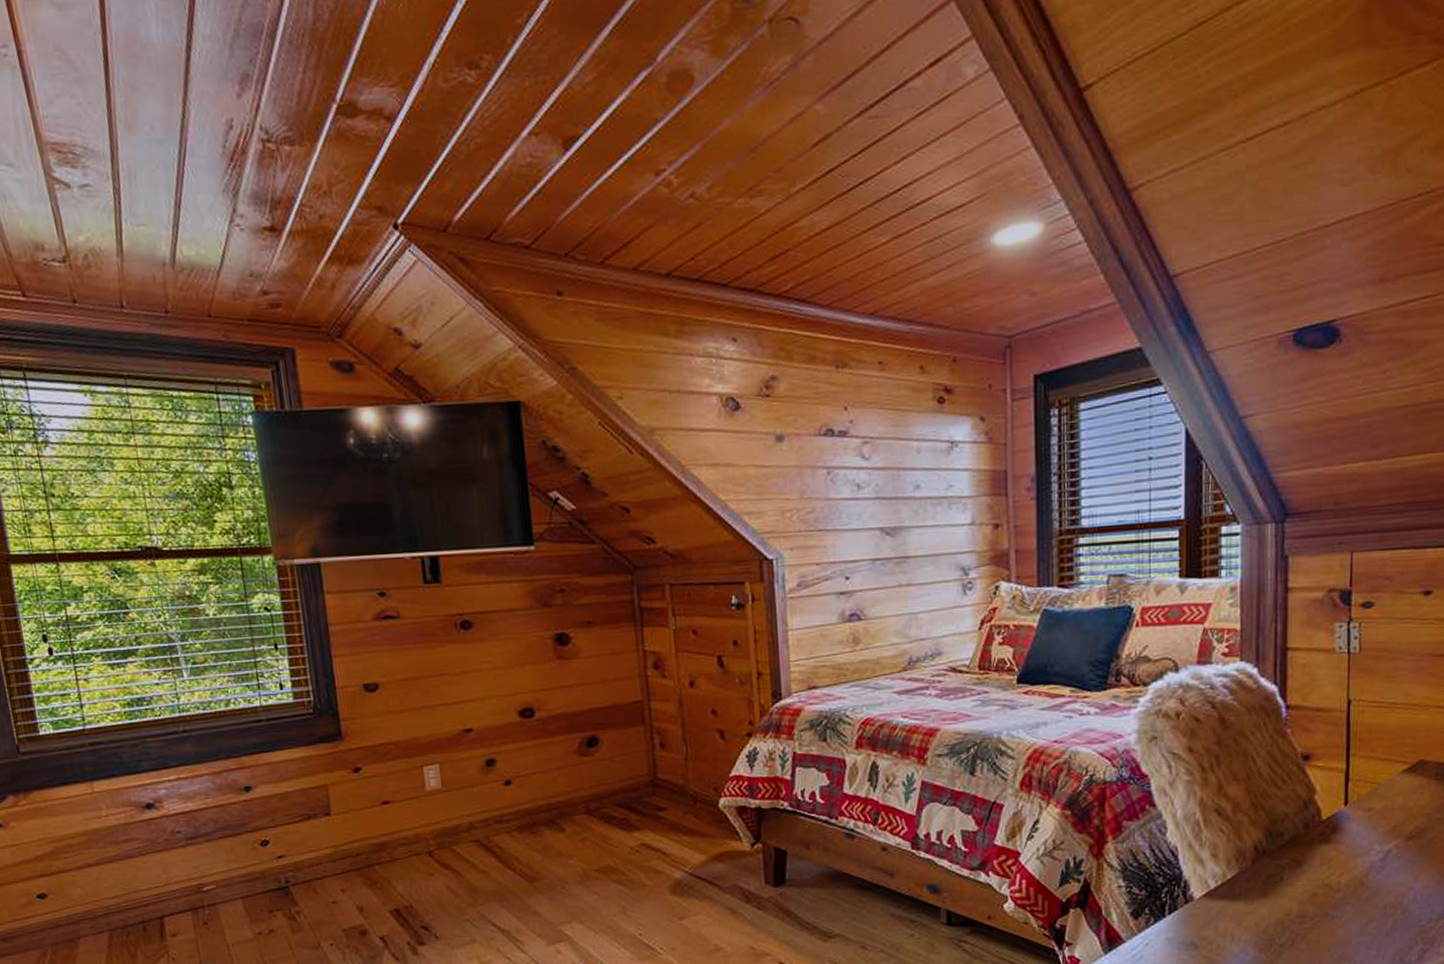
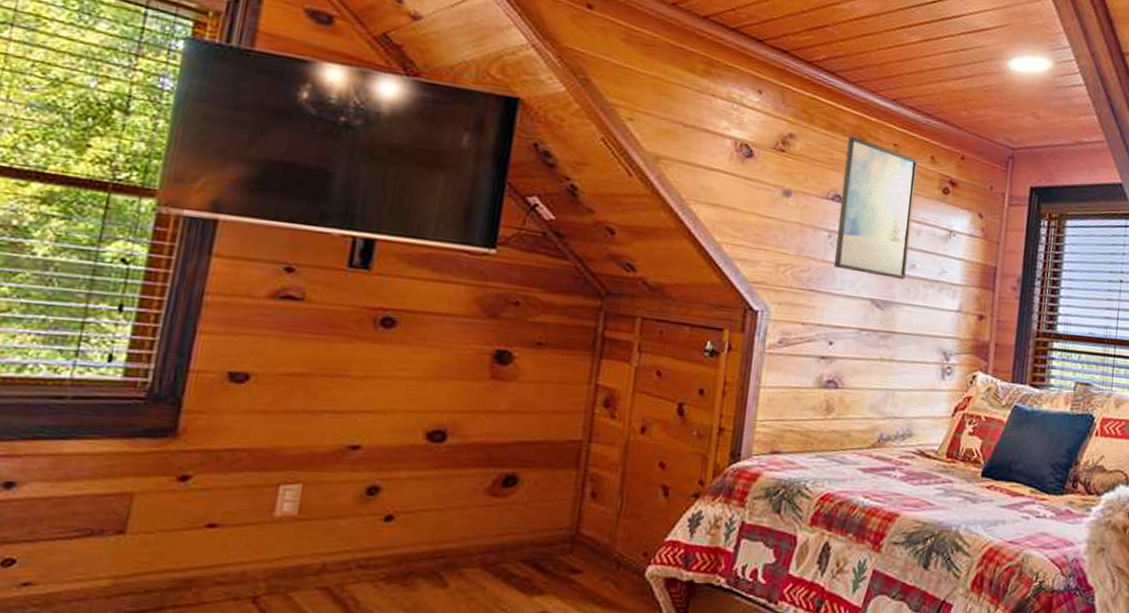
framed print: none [831,363,911,504] -> present [833,136,918,279]

